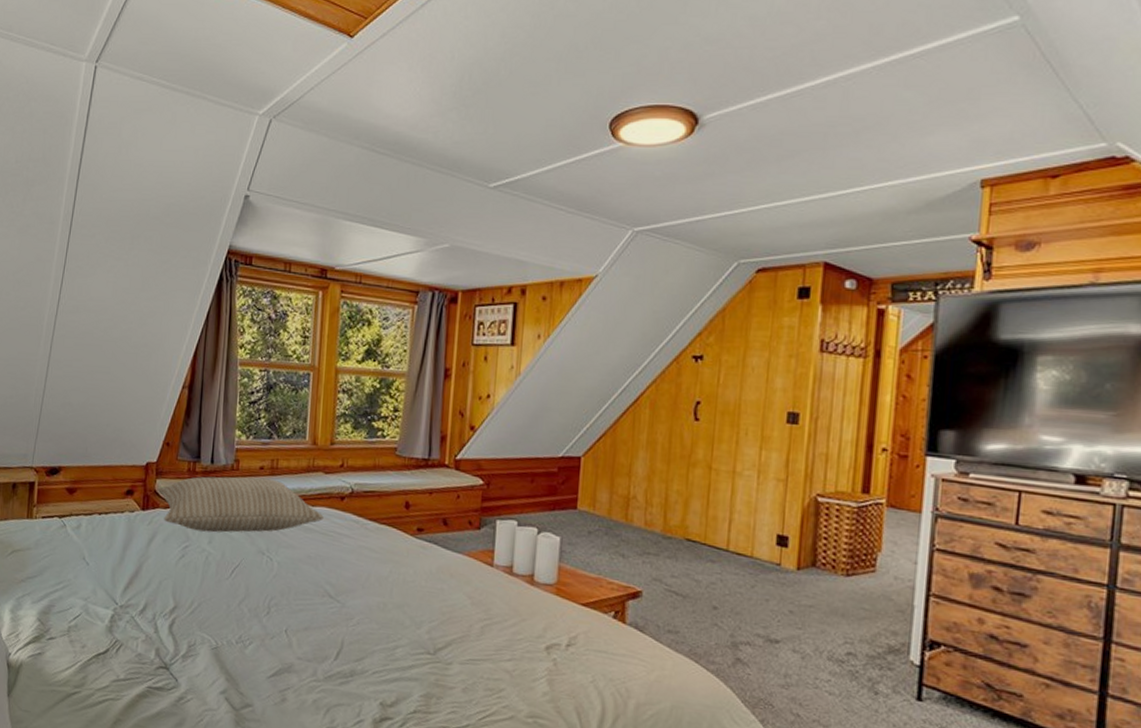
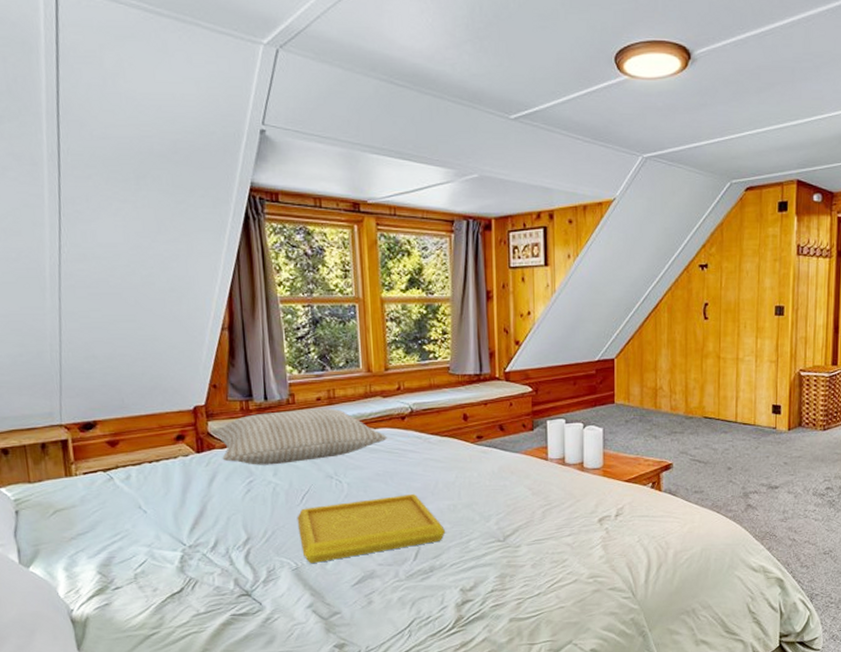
serving tray: none [223,582,372,645] -> present [297,493,446,563]

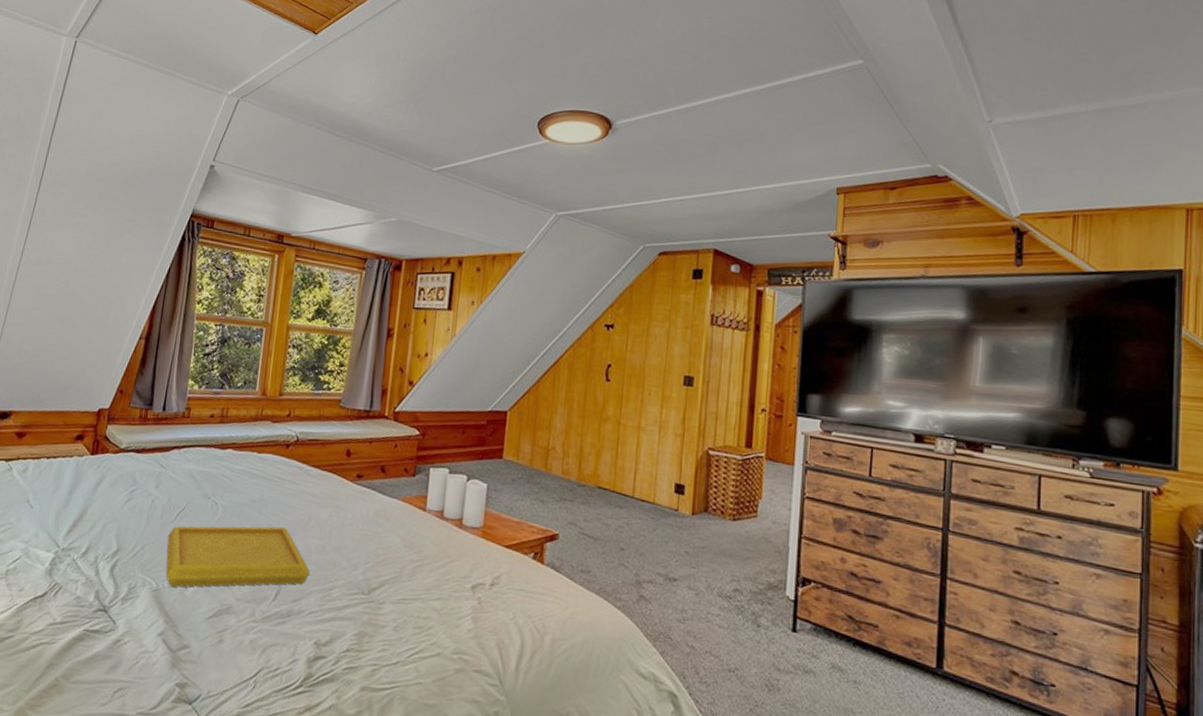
pillow: present [211,408,387,465] -> none [109,423,269,477]

